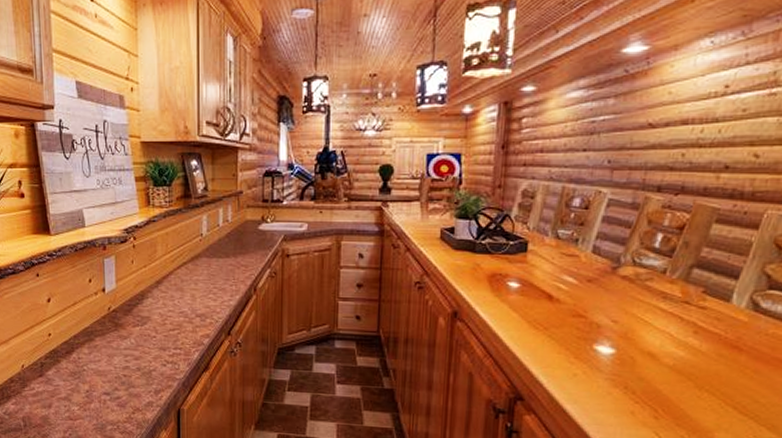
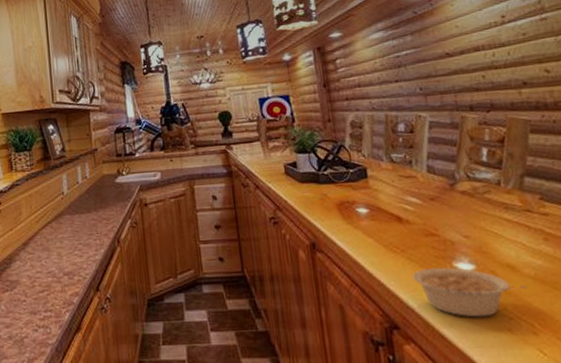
legume: none [548,348,663,399] -> present [411,267,528,318]

